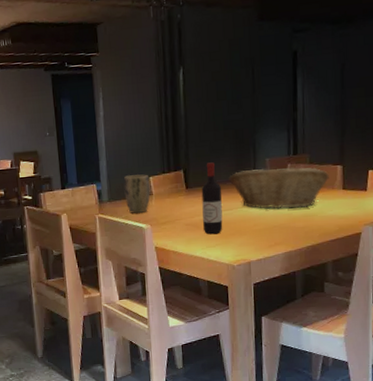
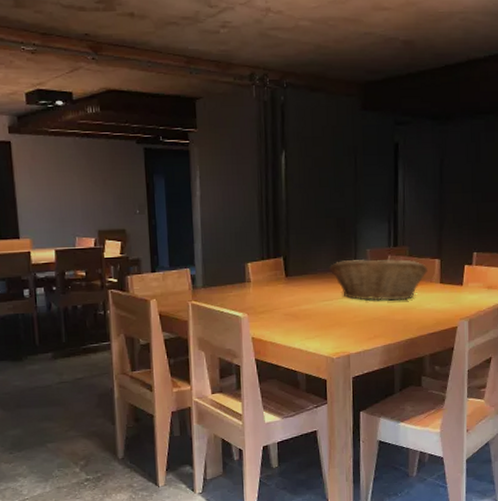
plant pot: present [123,174,150,214] -> none [220,260,248,302]
wine bottle: present [201,162,223,235] -> none [301,250,323,326]

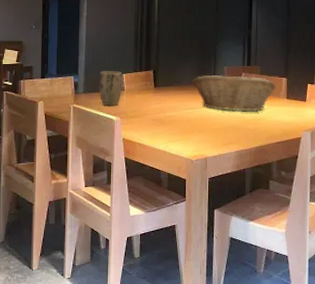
plant pot: none [220,260,248,302] -> present [99,71,123,107]

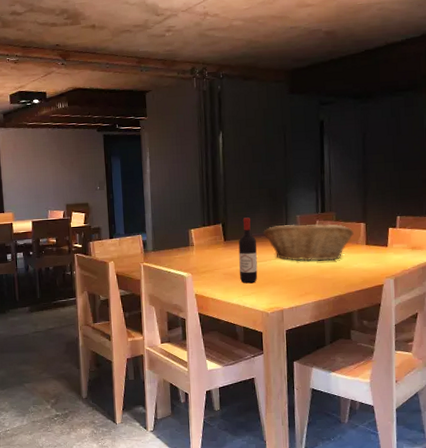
plant pot: present [99,71,123,107] -> none [167,227,191,263]
wine bottle: none [168,66,186,130] -> present [238,217,258,284]

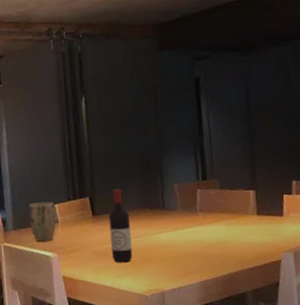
plant pot: none [167,227,191,263] -> present [28,202,56,242]
fruit basket: present [262,224,354,262] -> none [135,192,242,236]

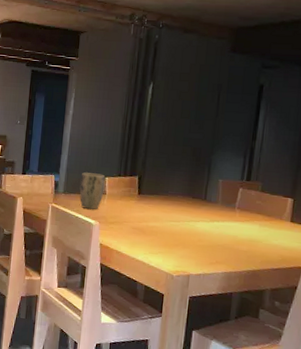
wine bottle: present [108,189,133,263] -> none [149,174,173,243]

